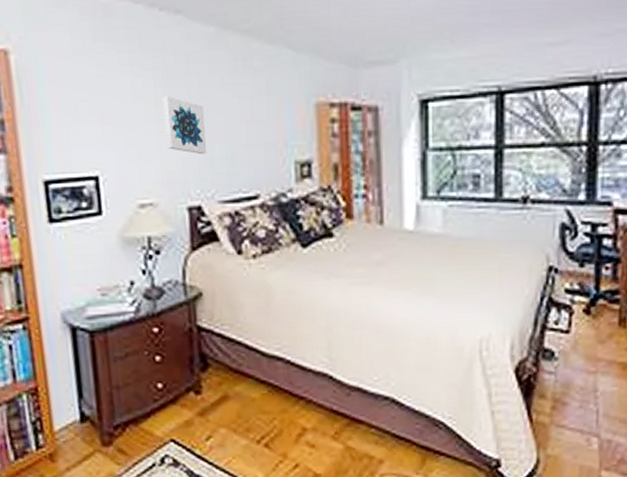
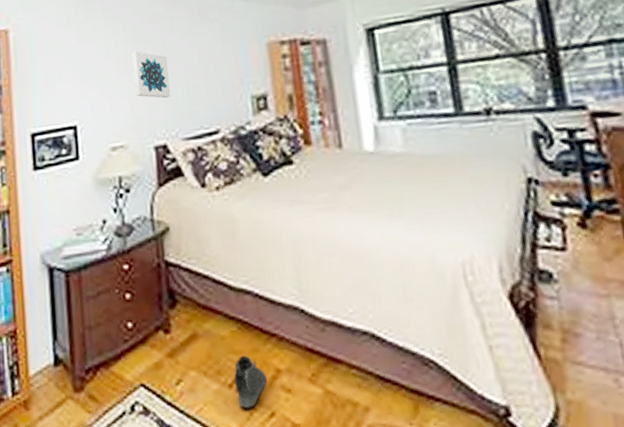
sneaker: none [261,415,293,461] -> present [233,355,267,408]

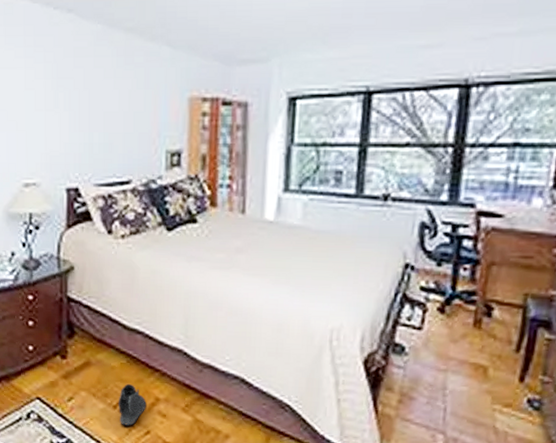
wall art: present [132,51,171,99] -> none [51,86,87,141]

